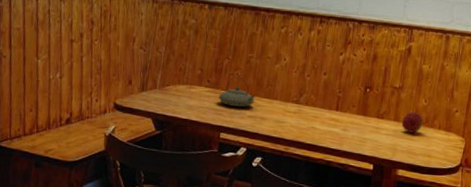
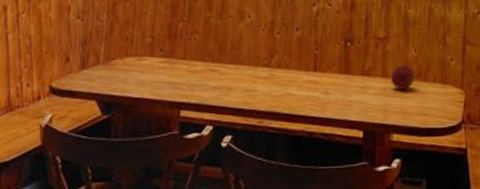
teapot: present [218,76,256,107] -> none [175,41,219,77]

